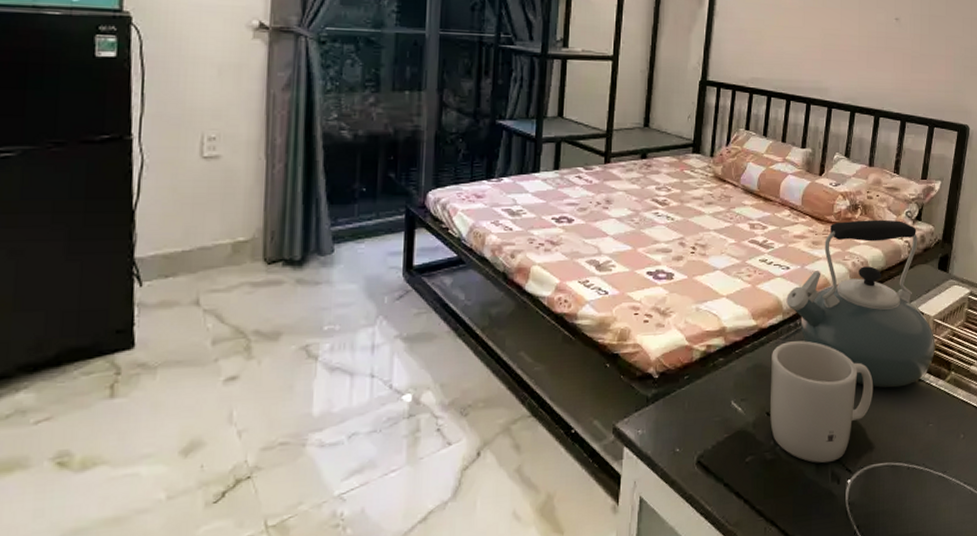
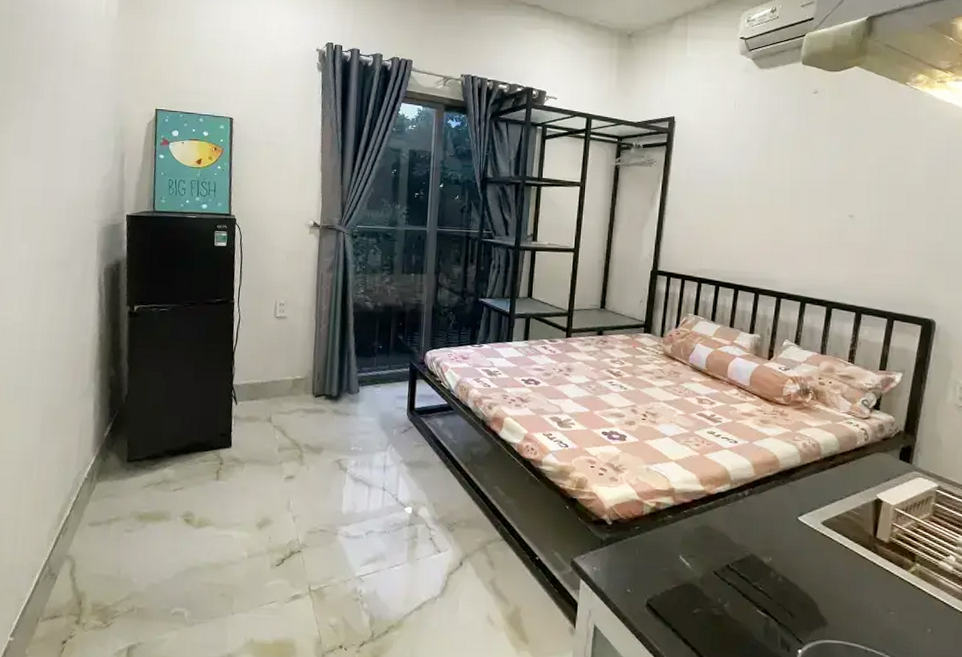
mug: present [769,341,874,463] -> none [717,509,827,629]
kettle: present [786,219,935,388] -> none [734,404,897,570]

